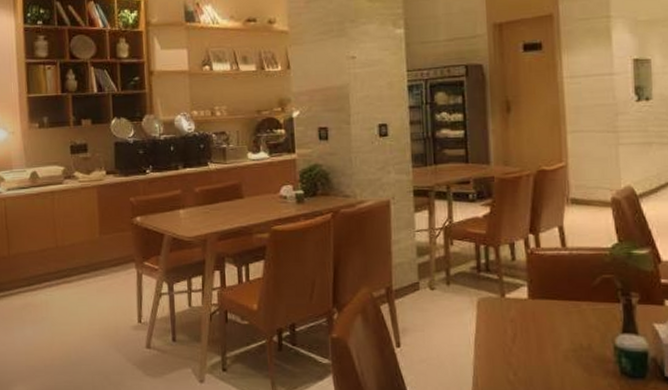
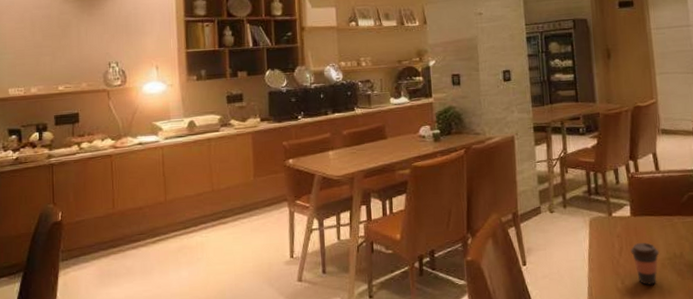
coffee cup: none [526,330,562,379] -> present [630,243,660,285]

